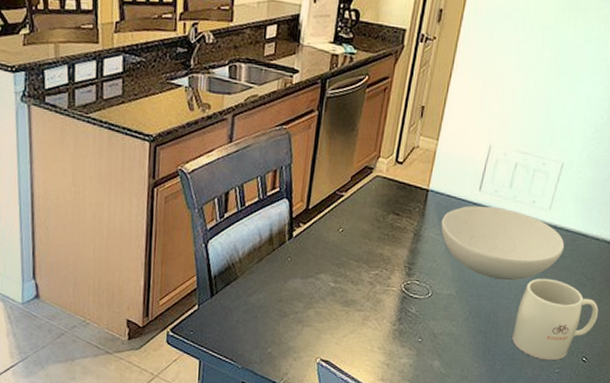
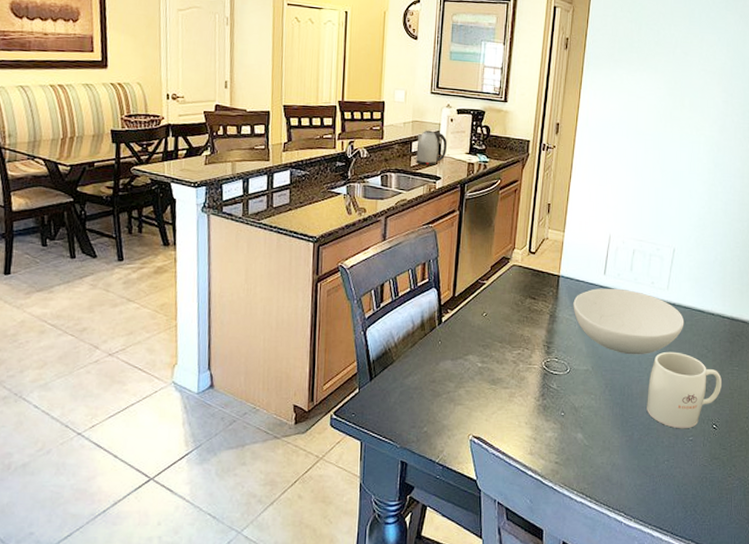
kettle: none [270,12,308,56] -> present [416,130,447,165]

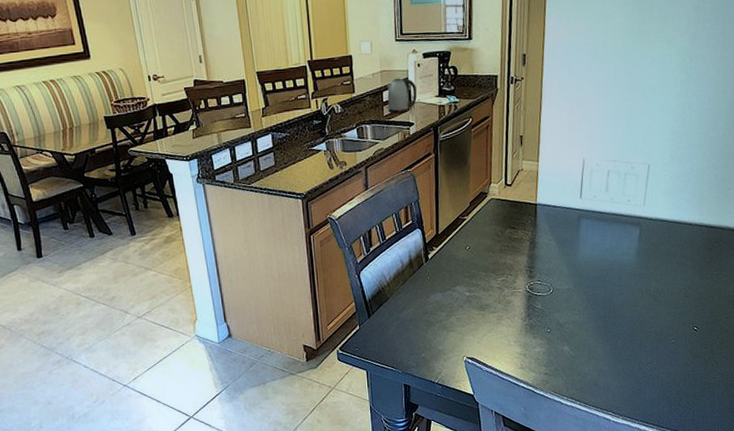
bowl: present [573,288,684,355] -> none [552,209,662,271]
mug: present [647,351,722,429] -> none [628,263,701,334]

